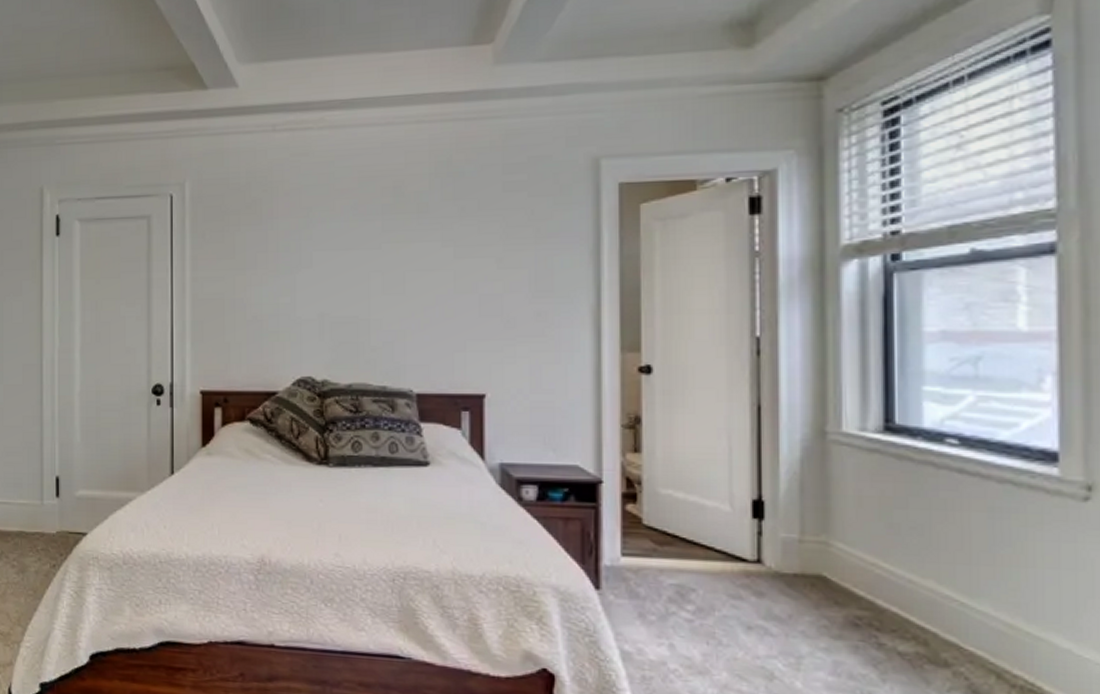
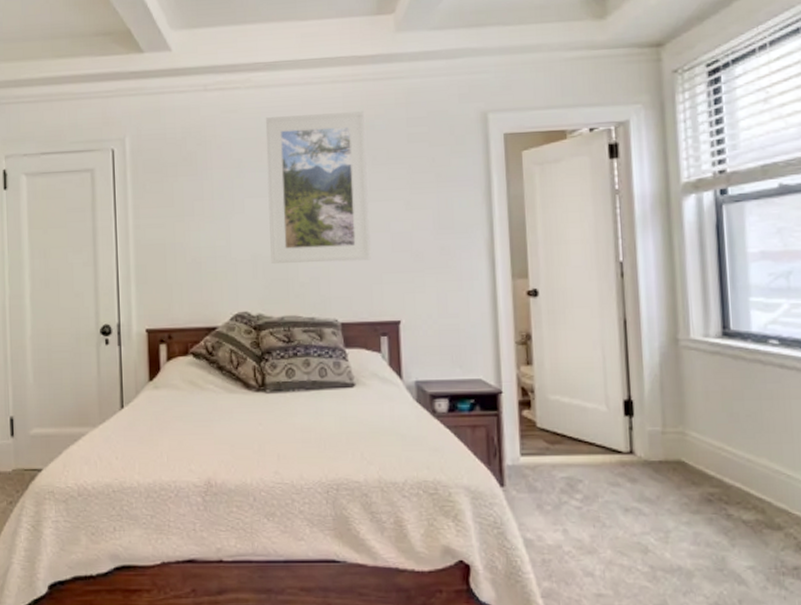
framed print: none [339,156,454,325] -> present [265,111,371,264]

